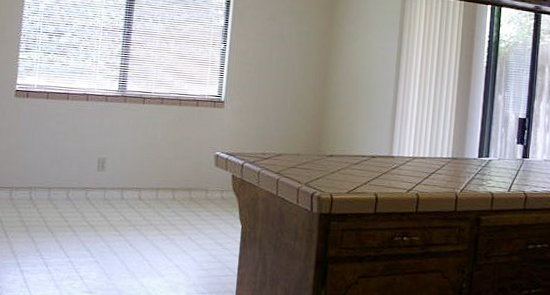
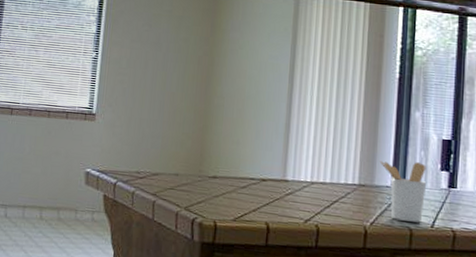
utensil holder: none [469,137,506,188] -> present [379,161,427,223]

